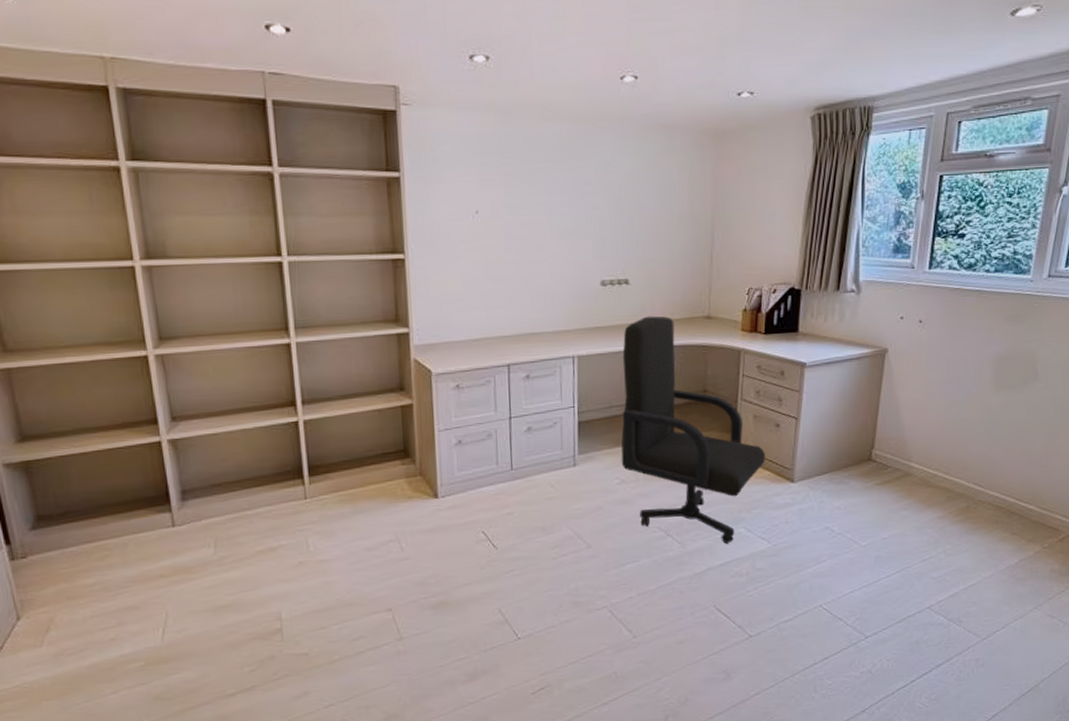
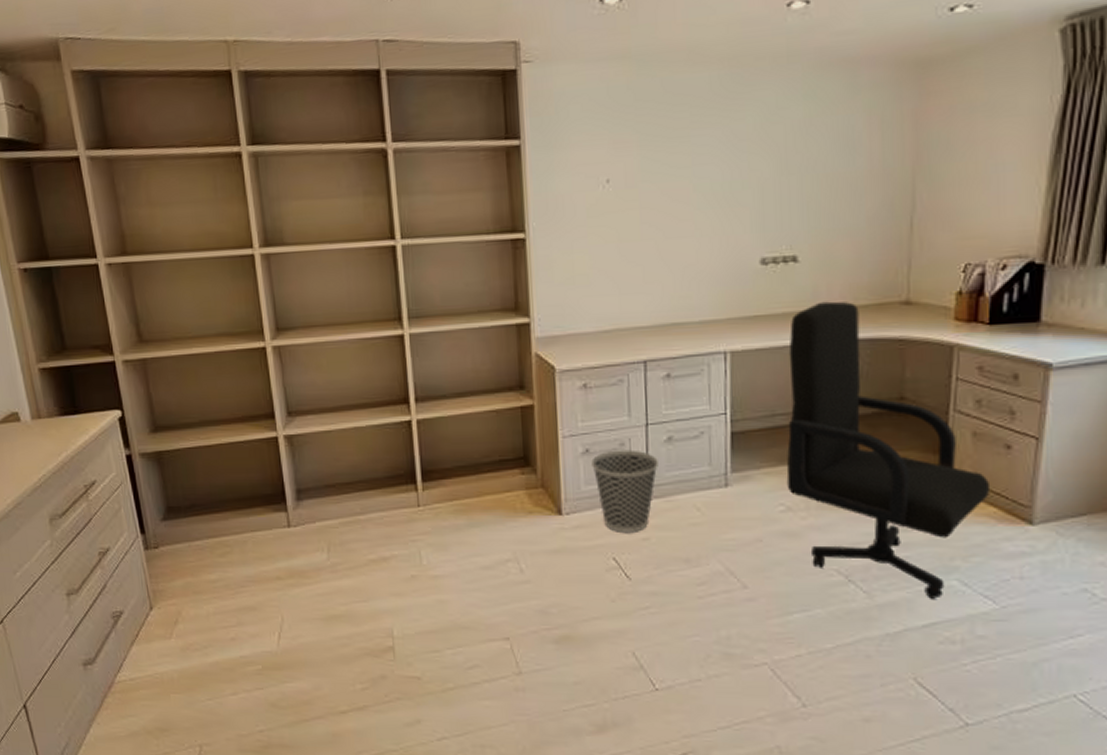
wastebasket: none [463,439,520,510] -> present [591,449,658,532]

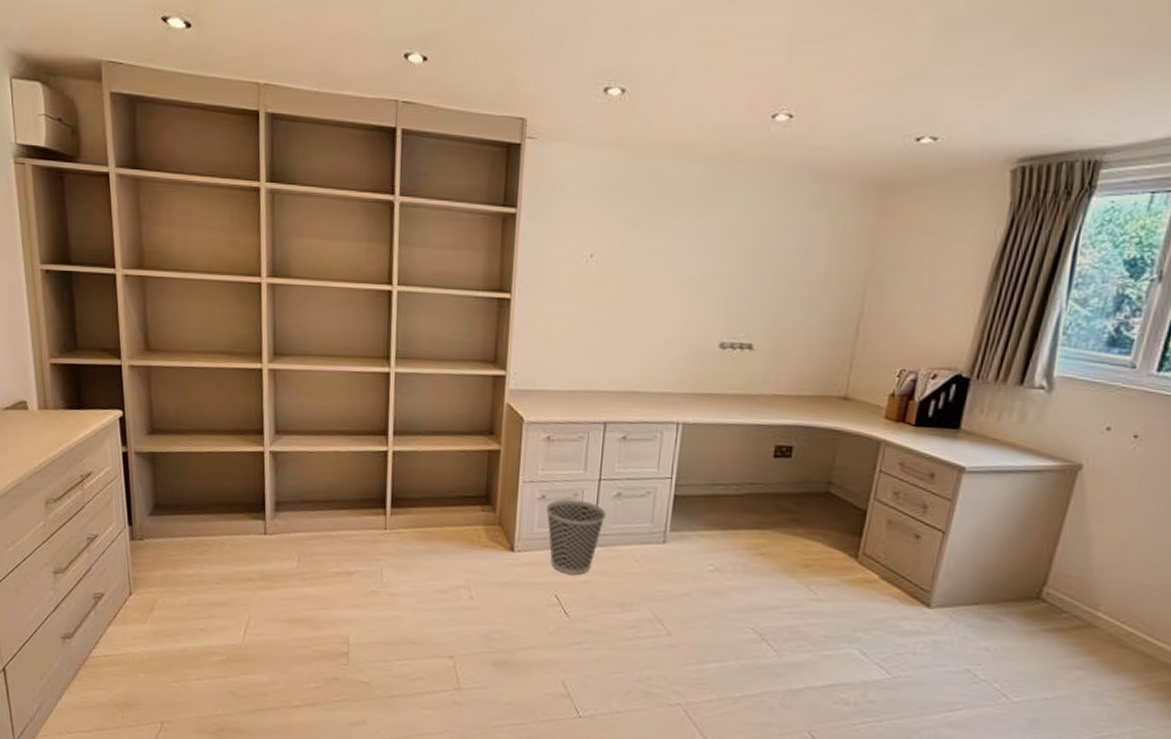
chair: present [786,301,991,599] -> none [718,388,898,664]

